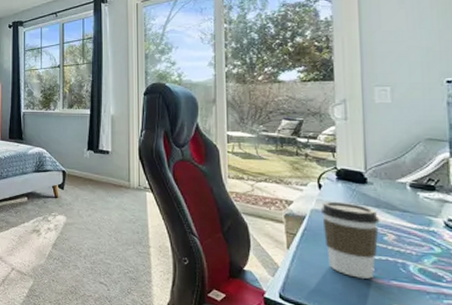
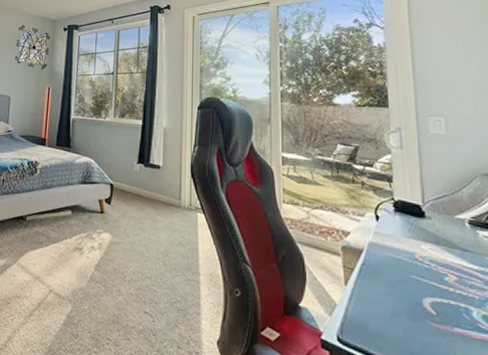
coffee cup: present [320,201,380,279] -> none [378,234,440,324]

